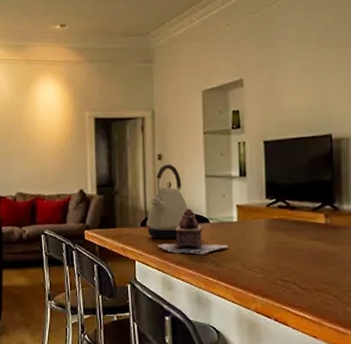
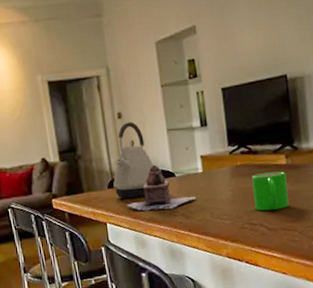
mug: none [287,230,325,269] -> present [251,171,289,211]

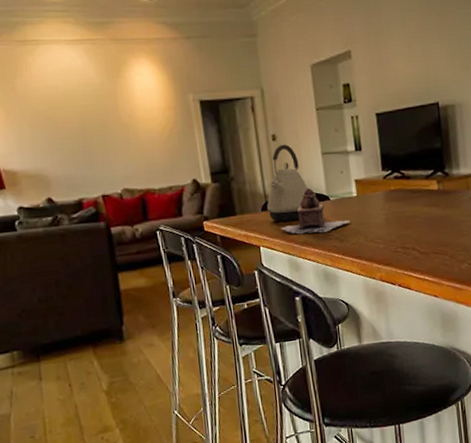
mug: present [251,171,289,211] -> none [404,196,440,235]

